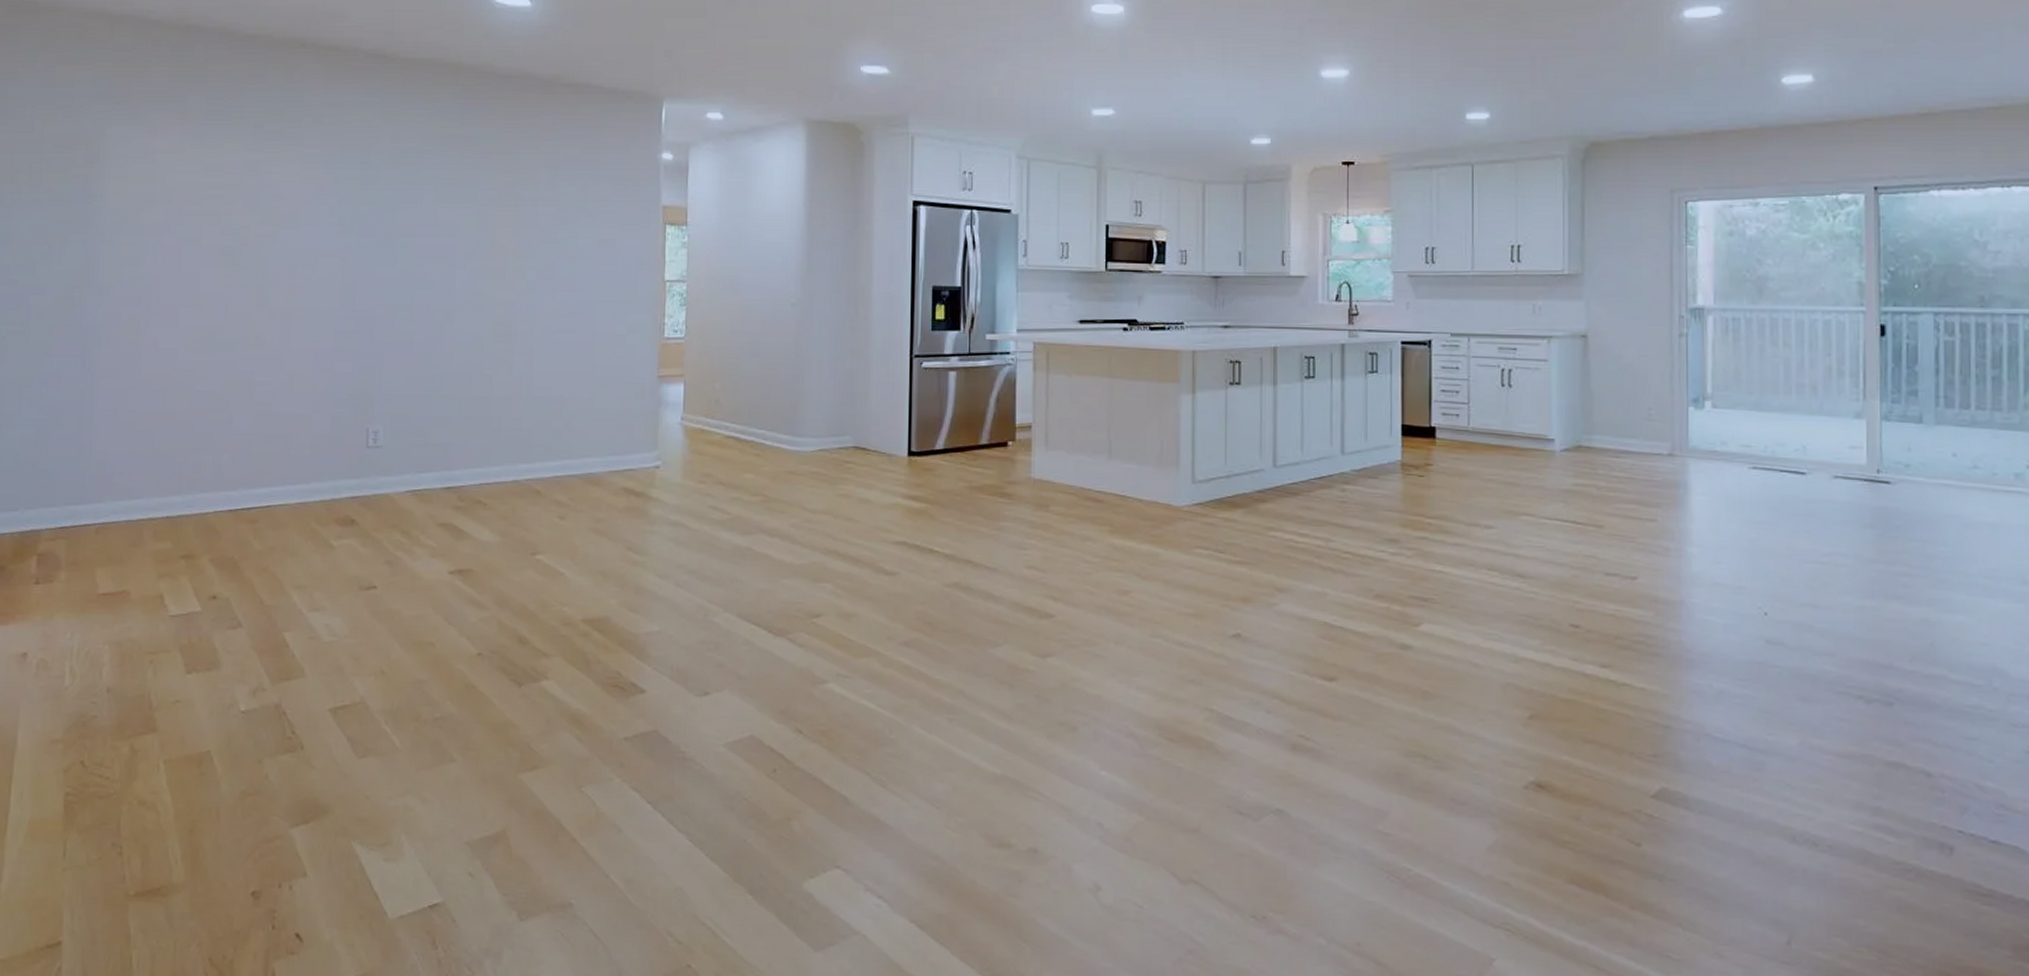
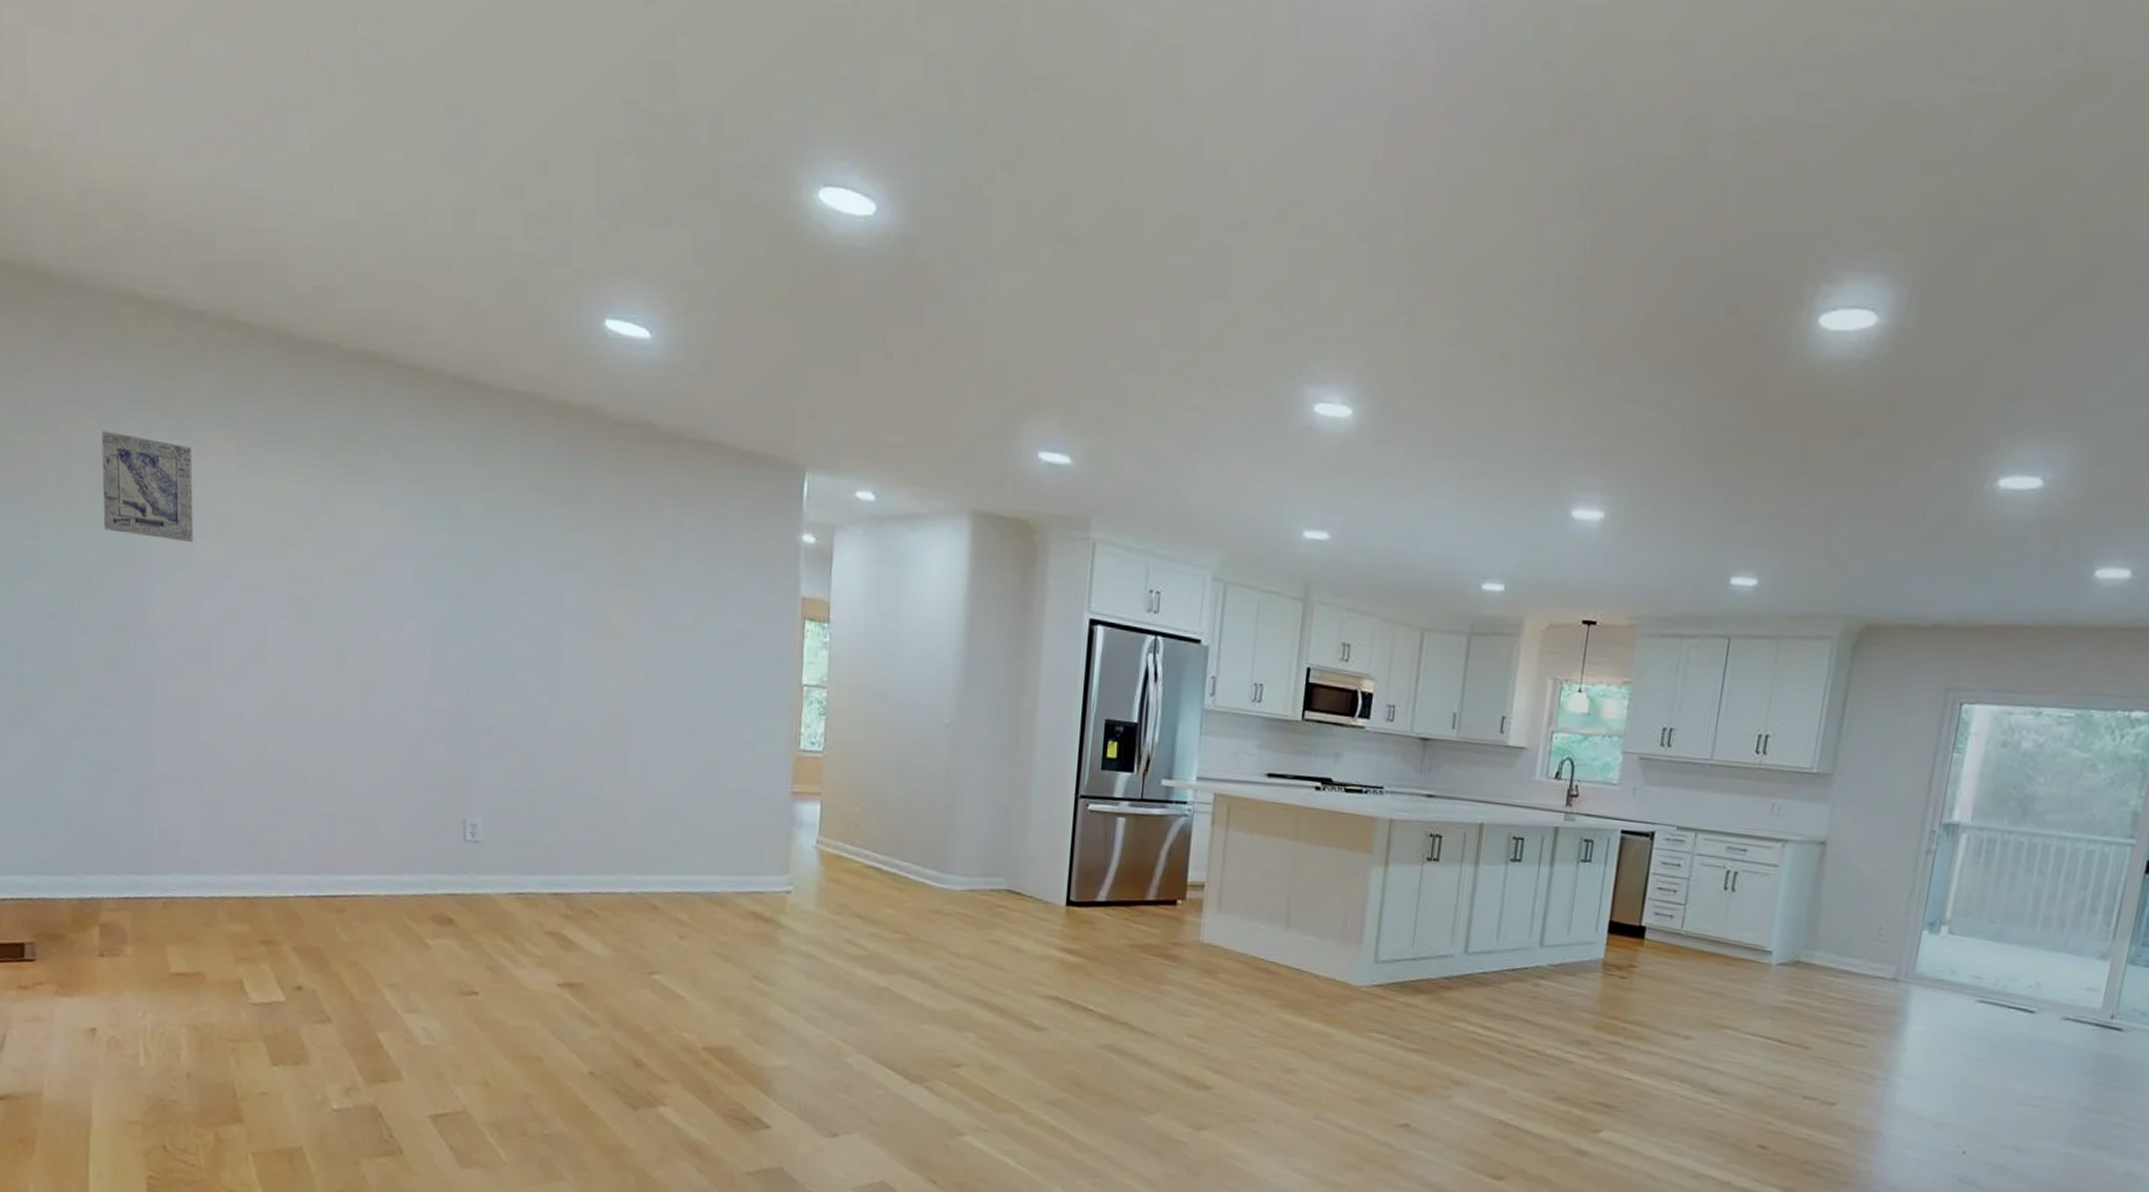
wall art: none [65,123,144,210] -> present [101,430,194,543]

